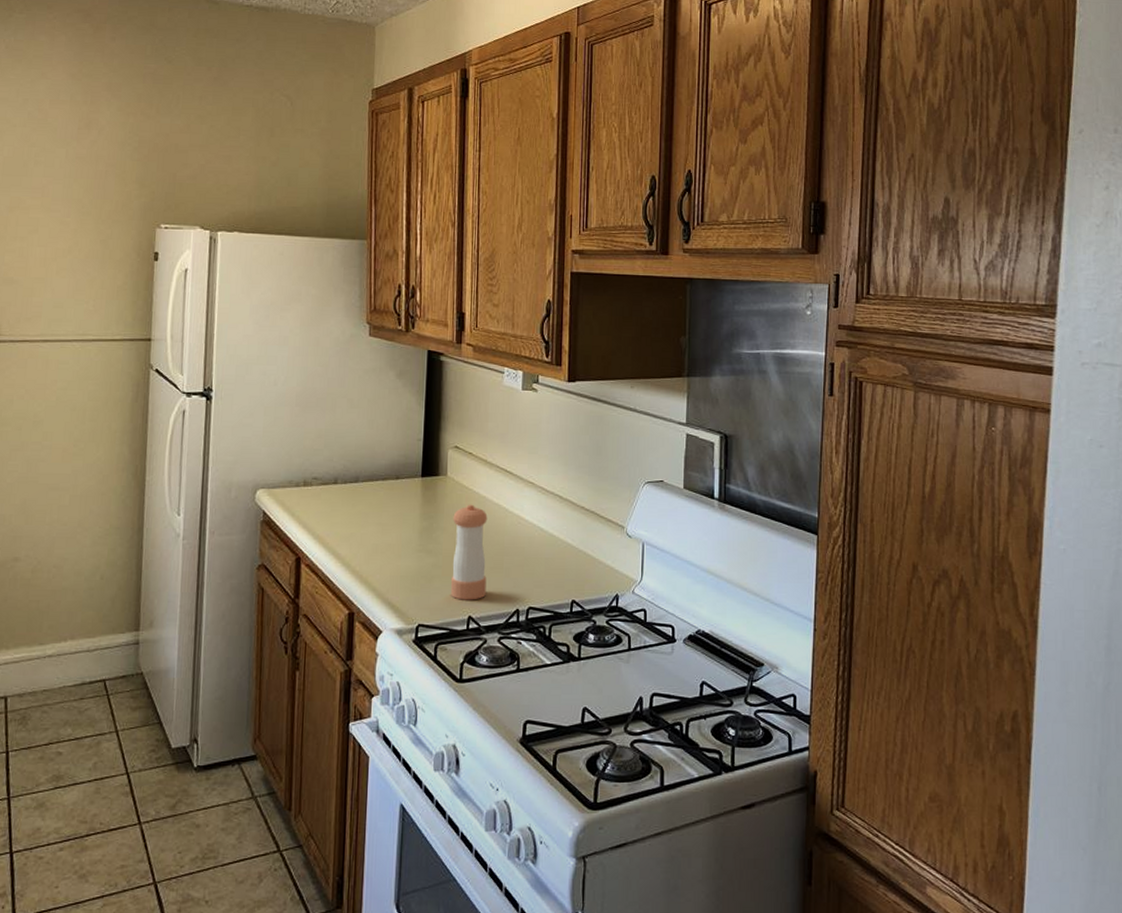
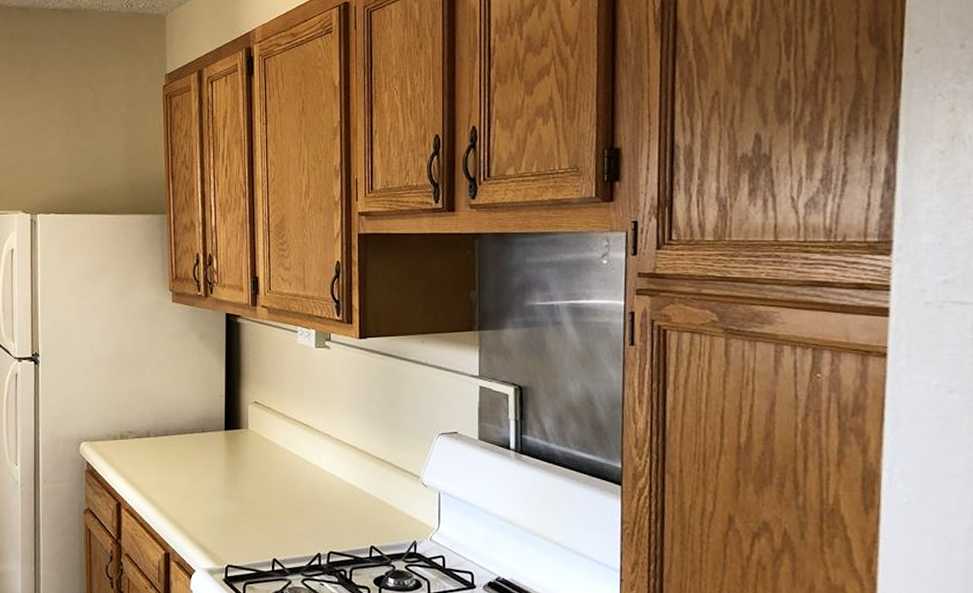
pepper shaker: present [450,504,488,600] -> none [255,455,289,544]

